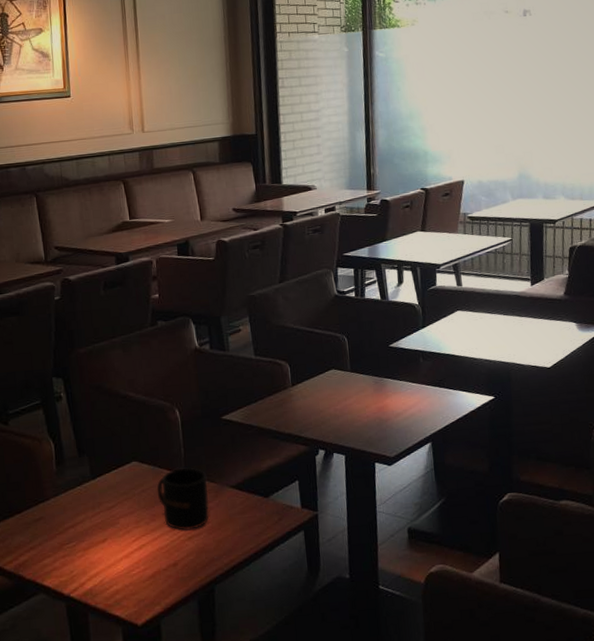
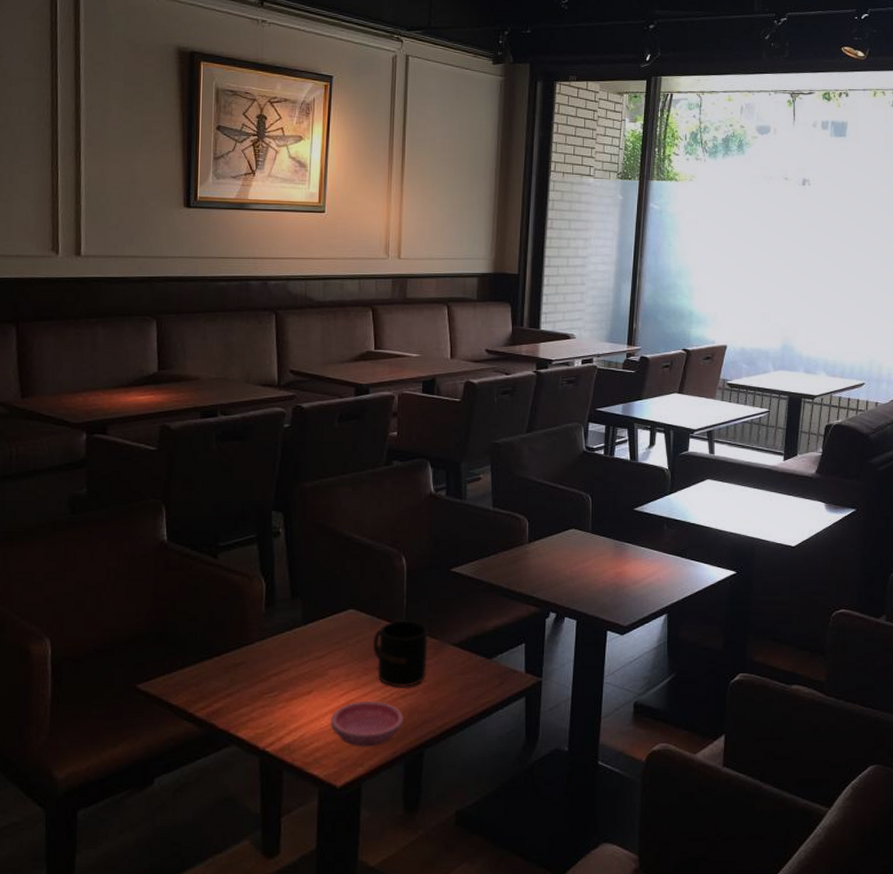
saucer: none [126,544,193,588] -> present [331,700,404,747]

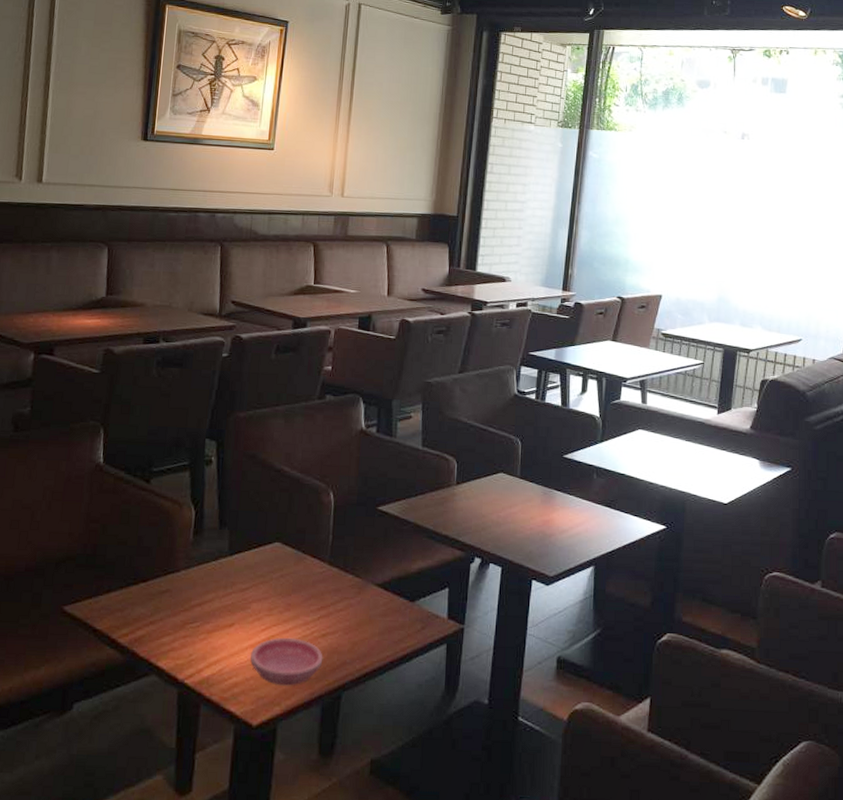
mug: present [372,620,428,687] -> none [296,556,353,626]

